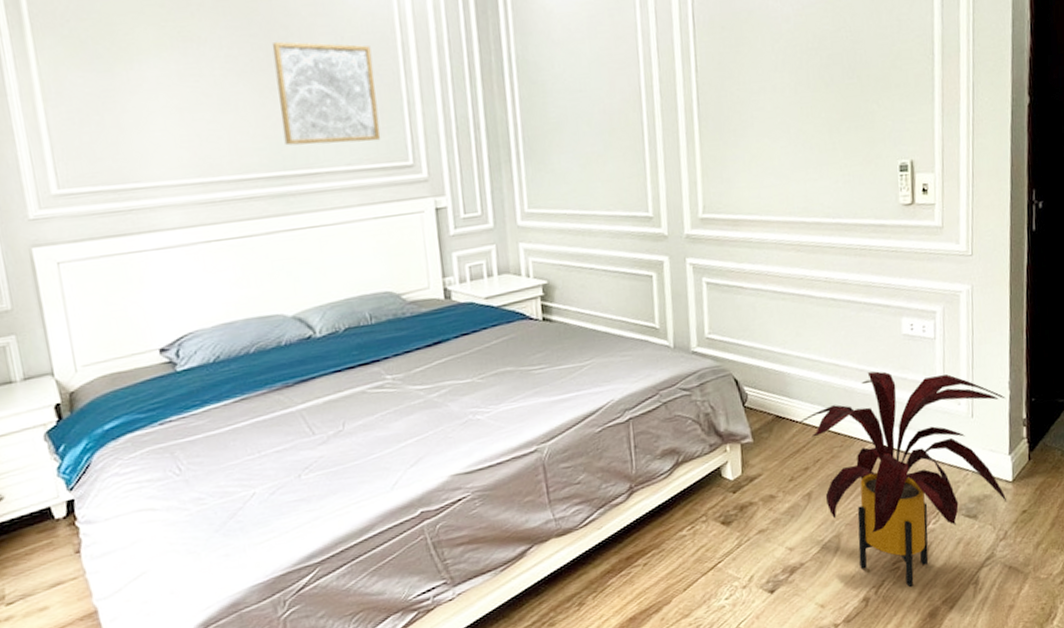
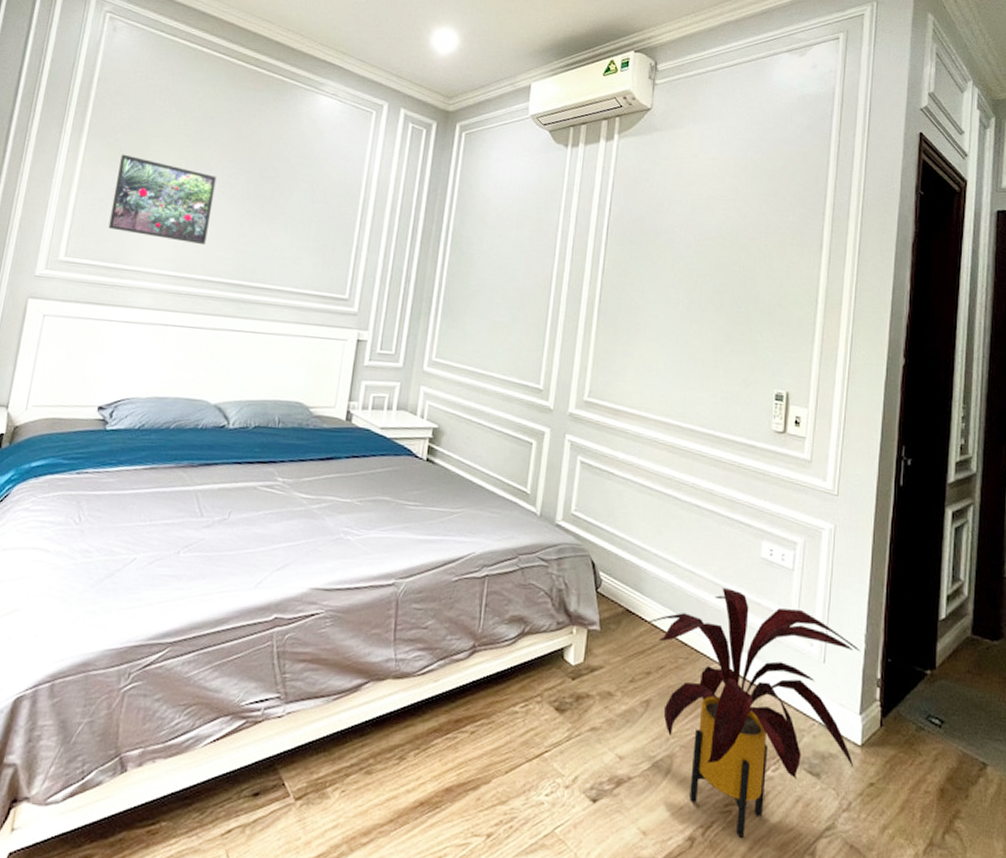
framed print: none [84,46,226,144] -> present [108,154,217,245]
wall art: present [272,41,381,146] -> none [250,180,338,273]

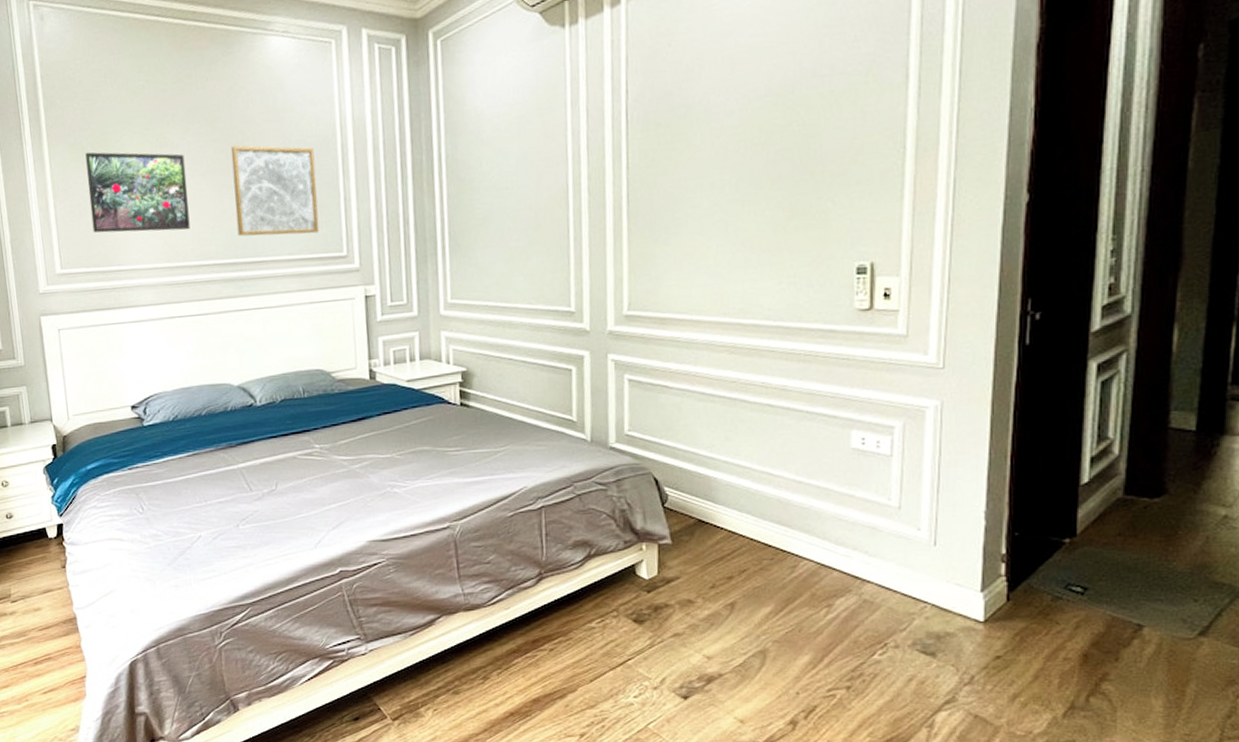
wall art: none [250,180,338,273] -> present [230,145,320,237]
house plant: present [648,588,860,838] -> none [724,485,980,718]

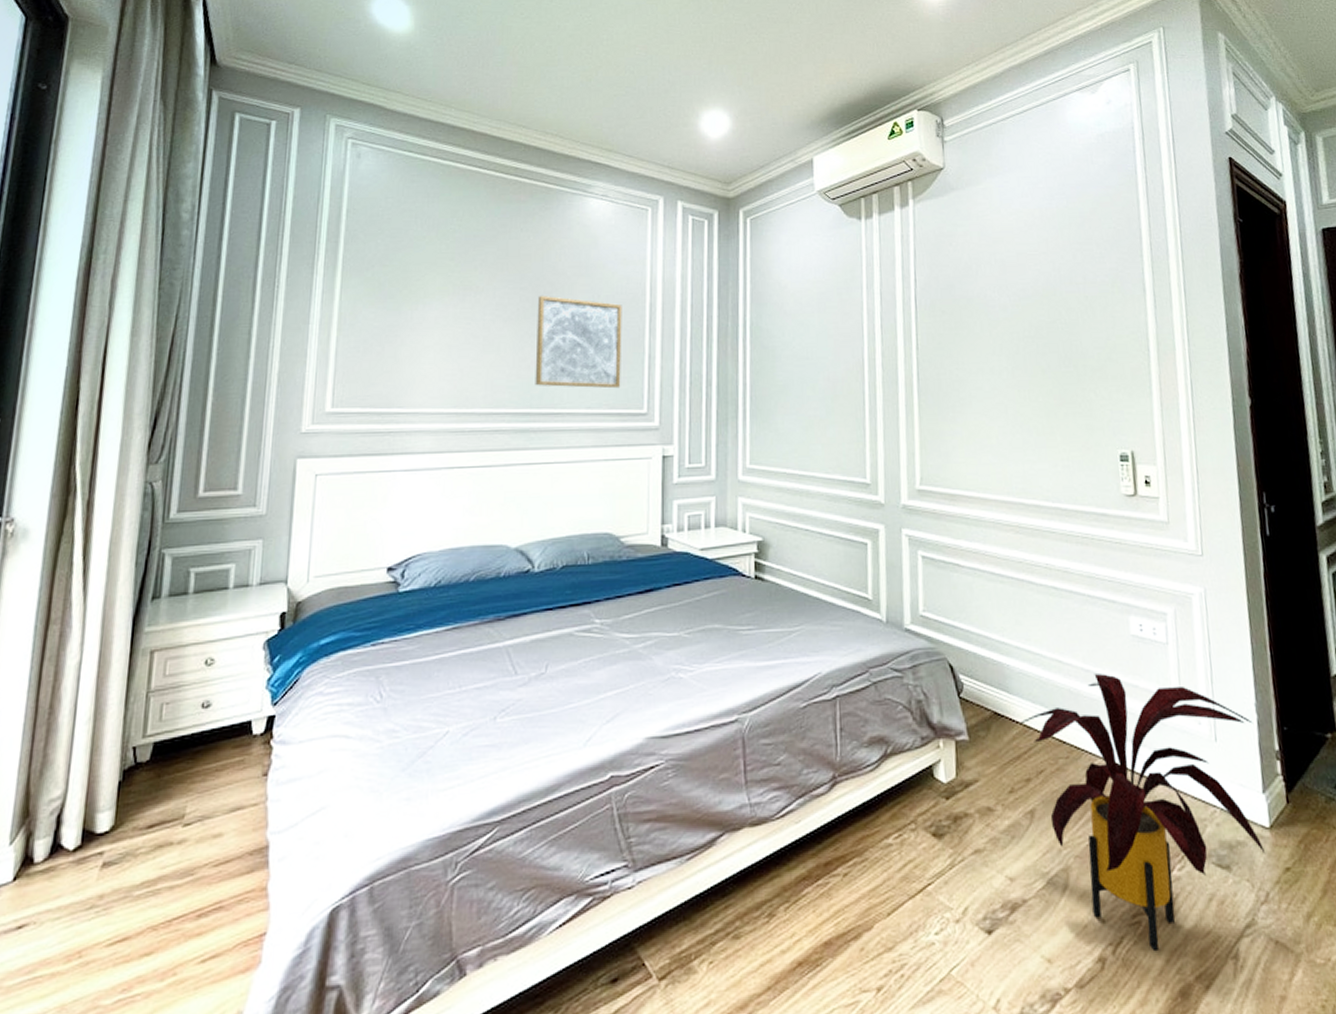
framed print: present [85,152,190,233] -> none [376,288,488,376]
house plant: none [724,485,980,718] -> present [1019,674,1266,950]

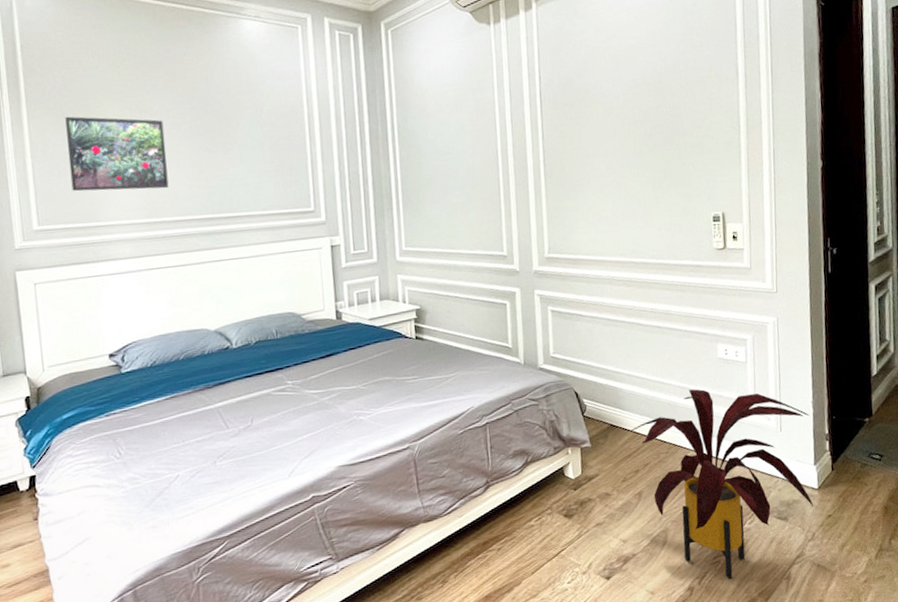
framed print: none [376,288,488,376] -> present [65,116,169,192]
wall art: present [535,296,622,389] -> none [207,113,290,194]

